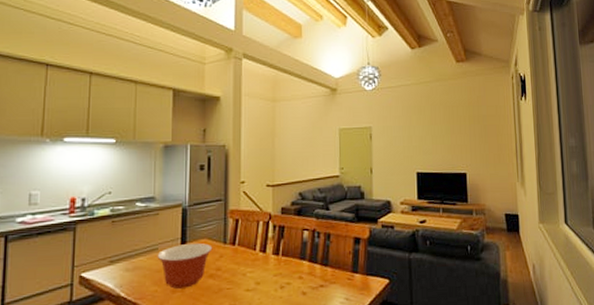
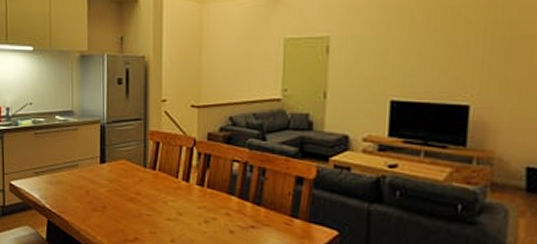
mixing bowl: present [157,242,213,289] -> none [77,163,132,208]

